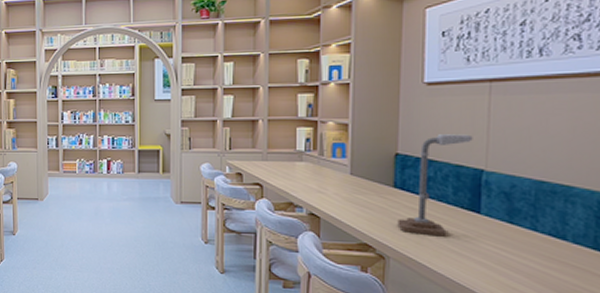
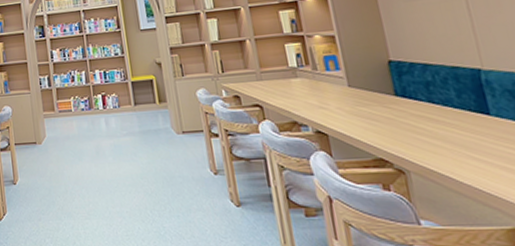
desk lamp: present [397,134,473,237] -> none [407,34,462,144]

